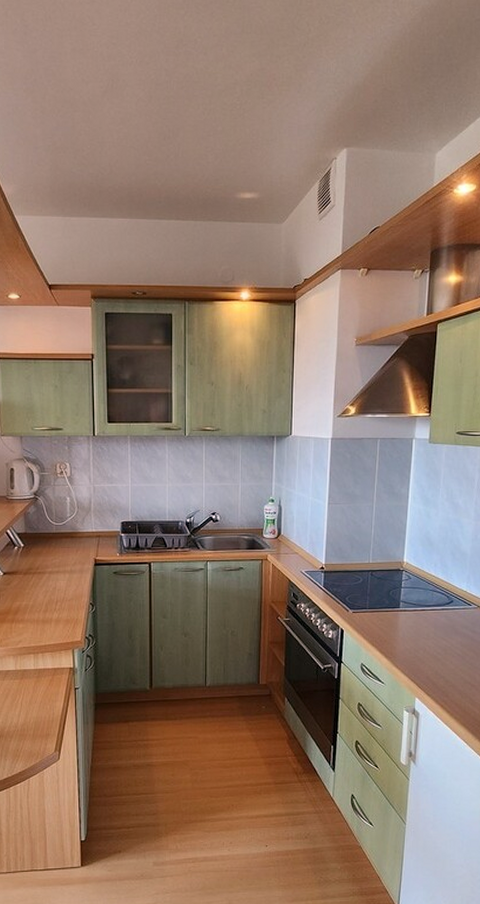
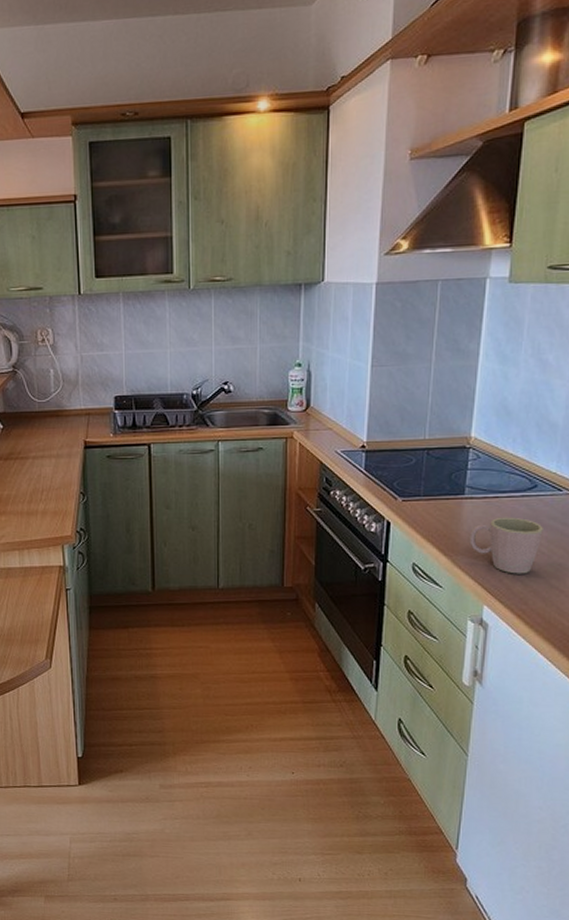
mug: none [404,626,458,672] -> present [469,517,543,574]

